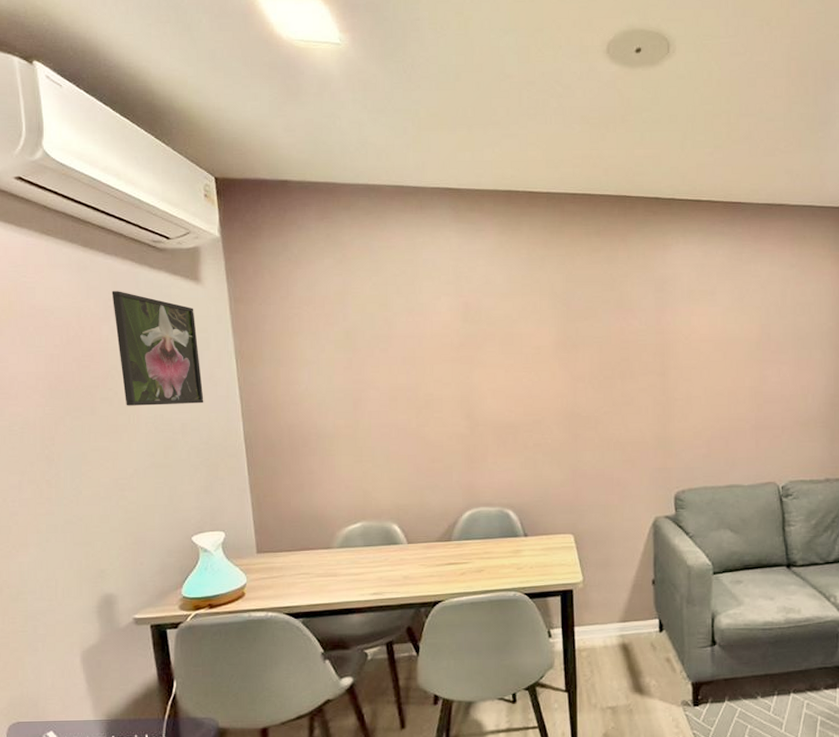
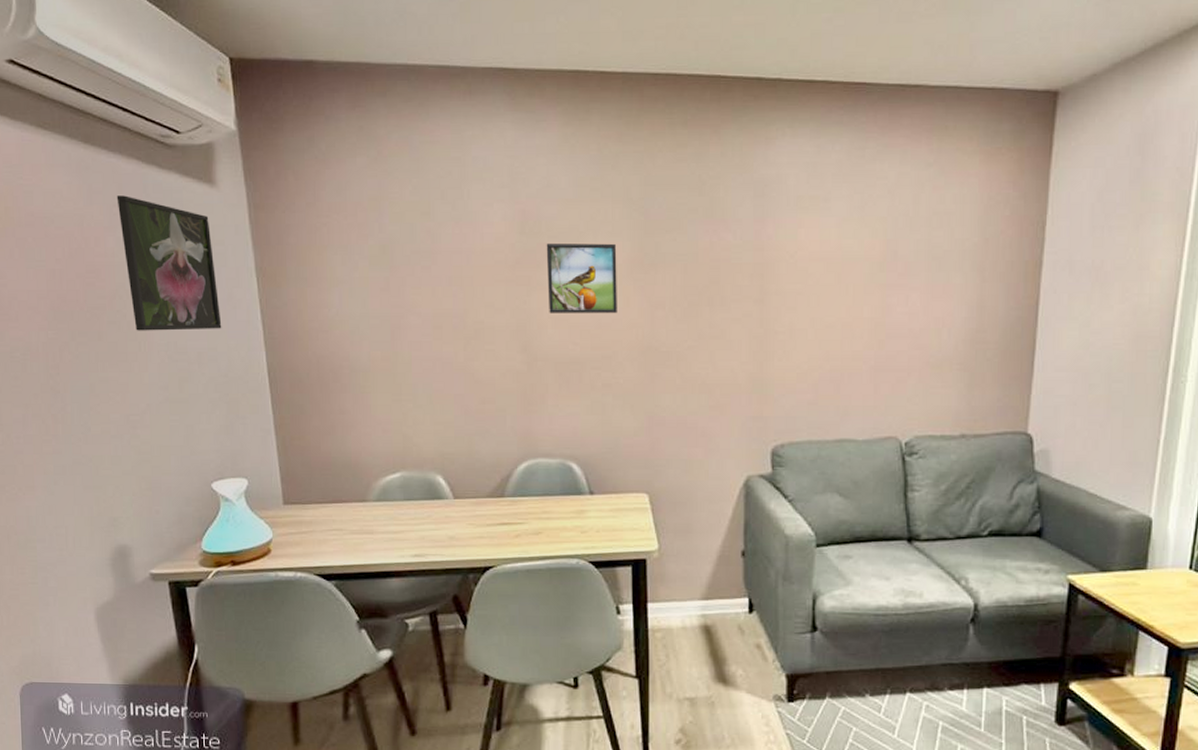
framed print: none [485,328,545,386] -> present [546,242,617,313]

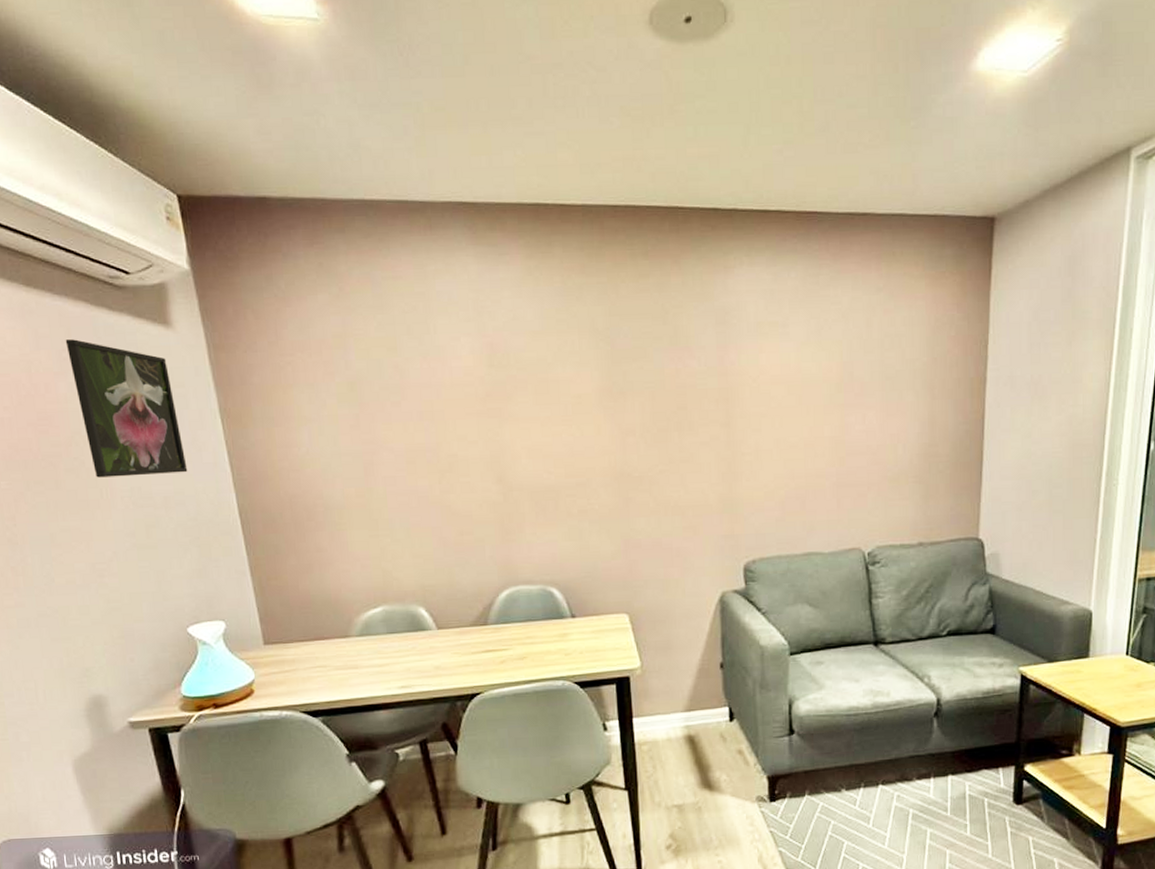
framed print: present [546,242,617,313] -> none [515,373,589,444]

